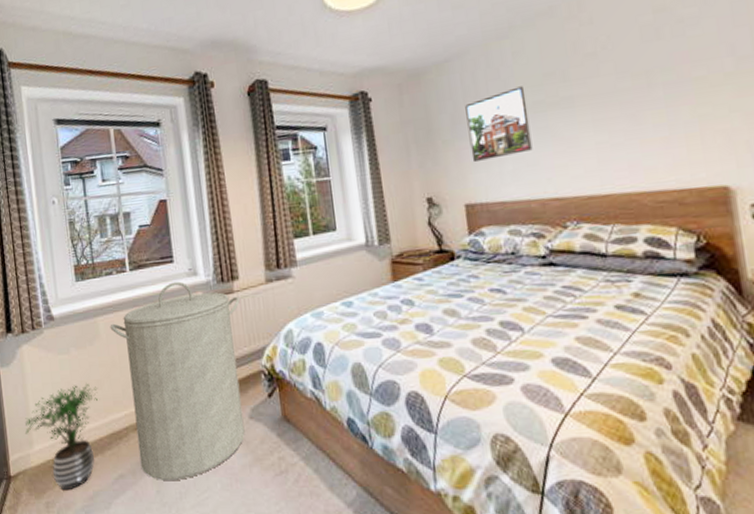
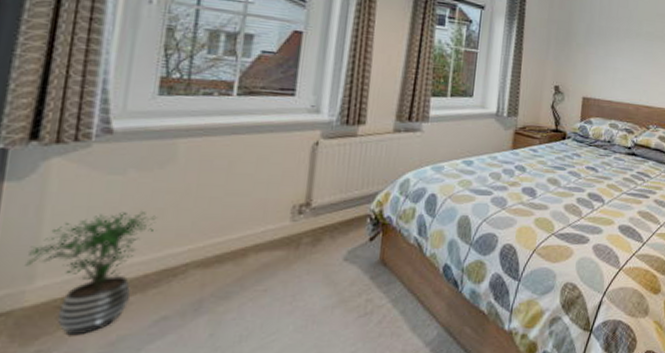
laundry hamper: present [109,281,245,480] -> none [193,115,362,322]
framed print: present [465,86,533,163] -> none [595,17,642,68]

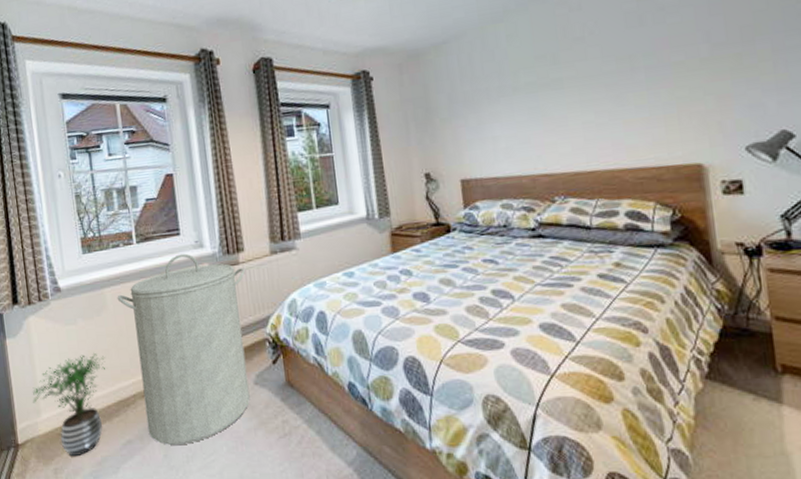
laundry hamper: none [193,115,362,322] -> present [117,253,250,445]

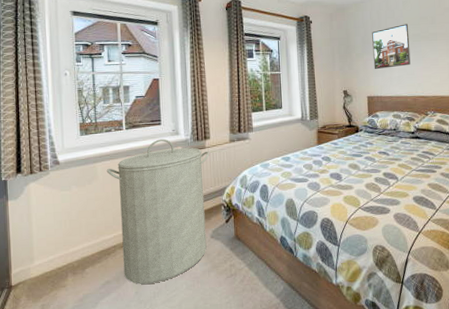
potted plant: present [32,352,106,457] -> none [27,212,93,295]
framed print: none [462,68,525,140] -> present [372,24,411,70]

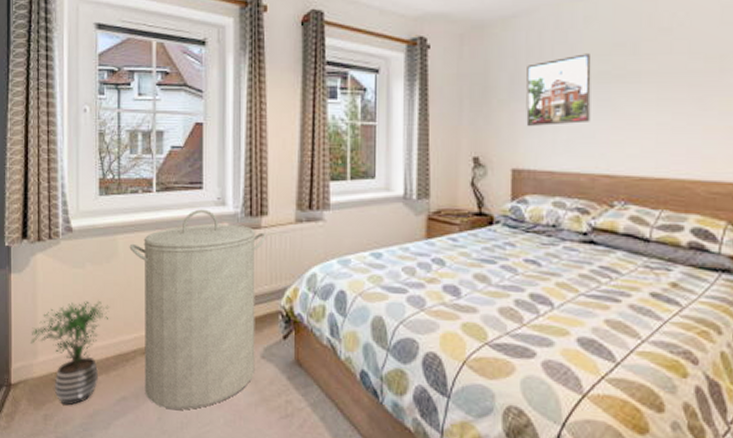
potted plant: none [27,212,93,295] -> present [31,300,109,406]

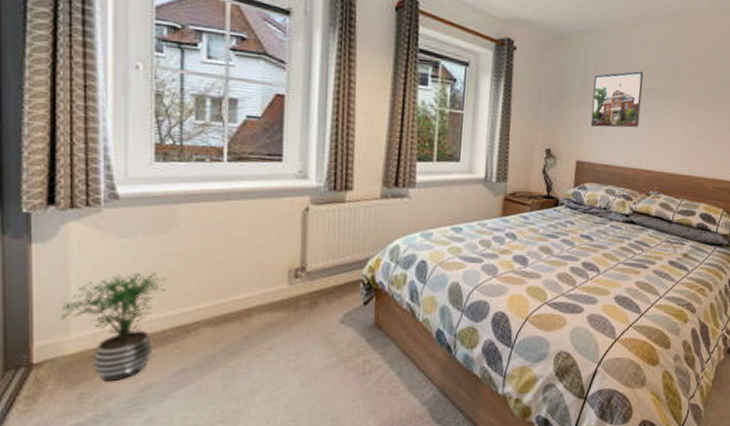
laundry hamper: present [129,209,266,410] -> none [193,181,350,376]

